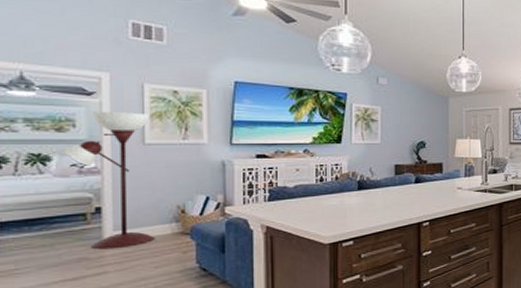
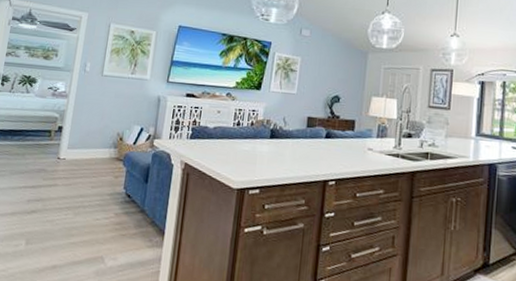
floor lamp: present [62,112,155,250] -> none [45,45,110,165]

